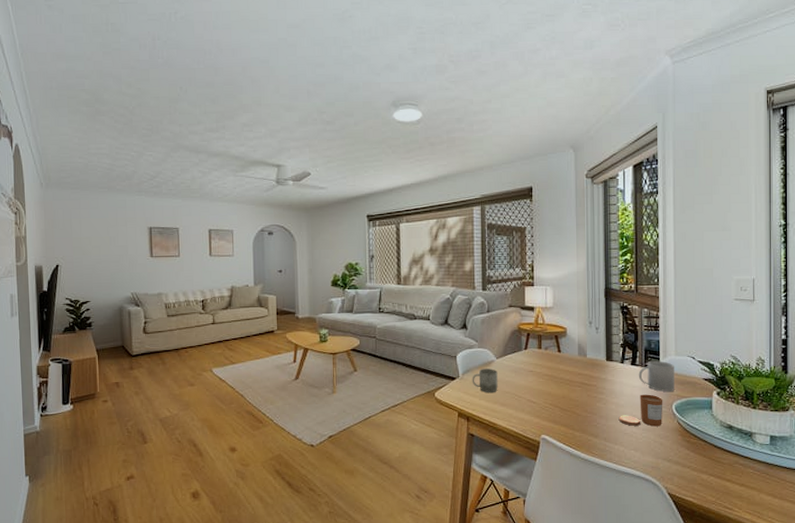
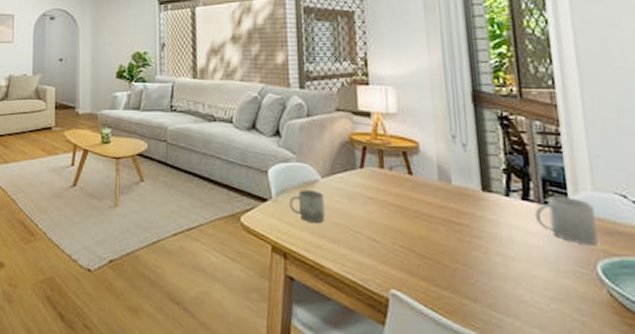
candle: present [618,394,663,427] -> none [508,244,583,296]

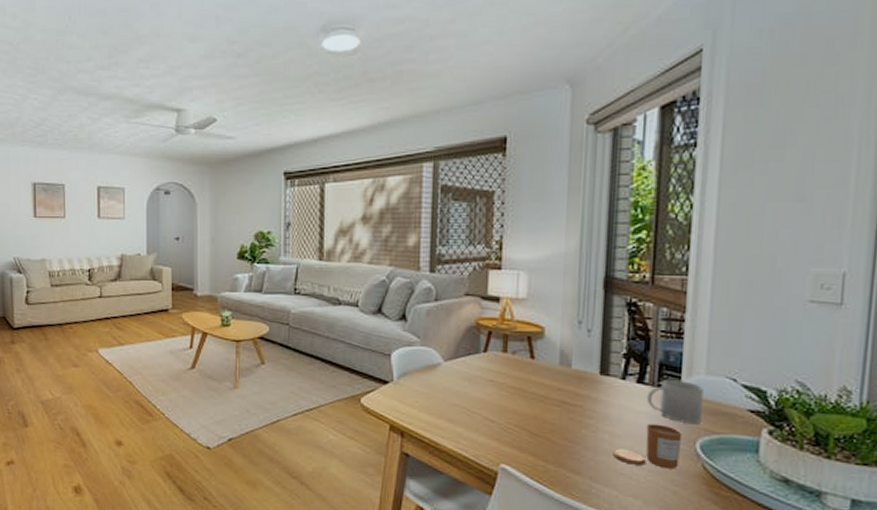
cup: present [289,190,325,223] -> none [410,373,445,404]
candle: none [508,244,583,296] -> present [612,424,683,469]

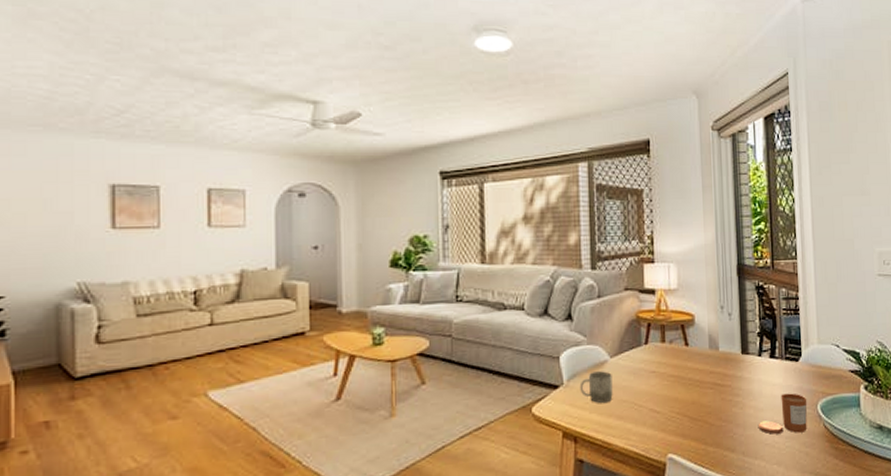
cup: none [410,373,445,404] -> present [579,371,613,403]
mug: present [646,379,703,424] -> none [778,351,819,389]

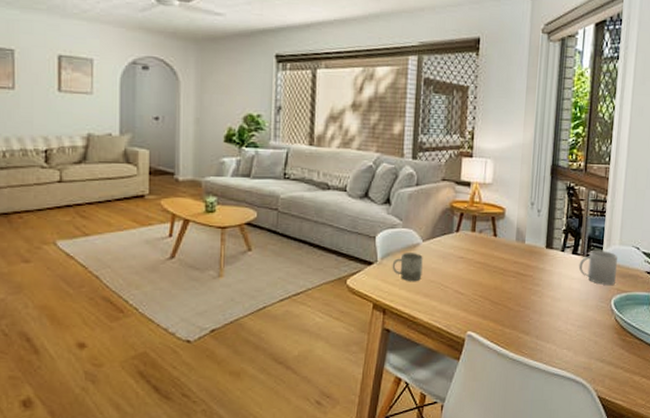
candle: present [758,393,808,434] -> none [553,287,603,323]
mug: none [778,351,819,389] -> present [578,249,617,285]

